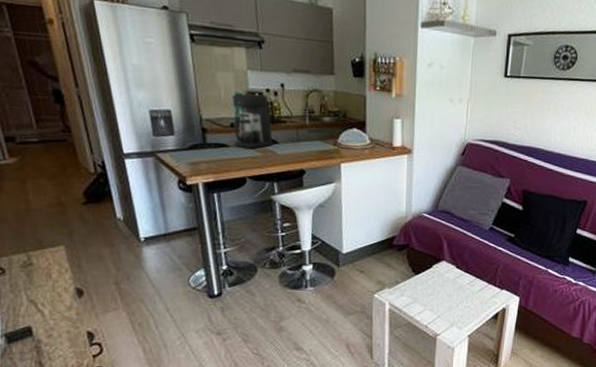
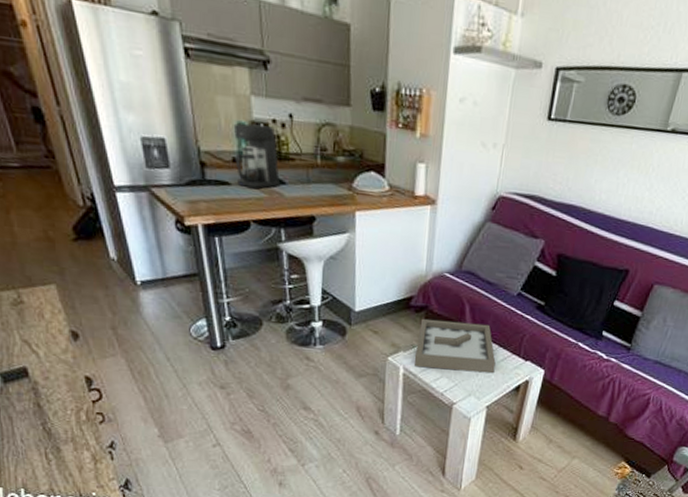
decorative tray: none [399,256,474,304] -> present [415,318,496,374]

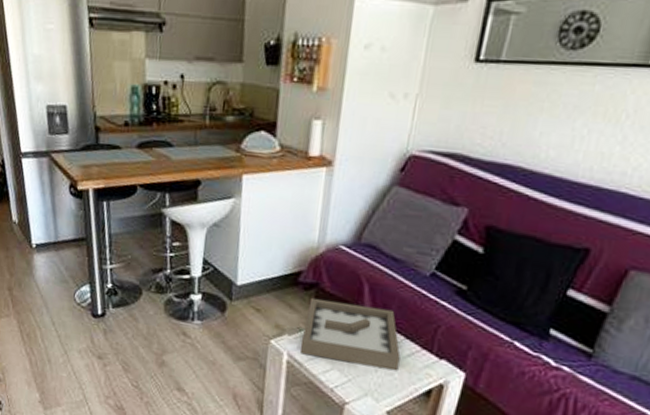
coffee maker: present [233,123,280,189] -> none [127,86,168,153]

